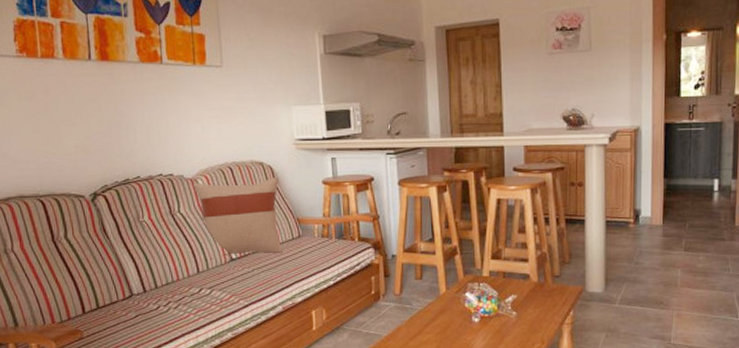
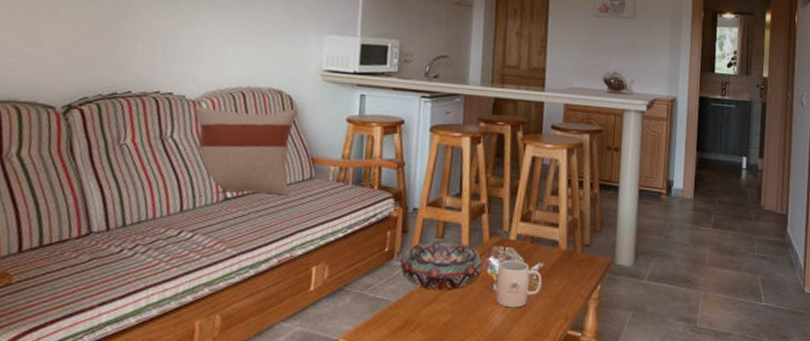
decorative bowl: none [387,281,460,324] -> present [400,240,483,291]
mug: none [474,293,517,336] -> present [495,259,543,308]

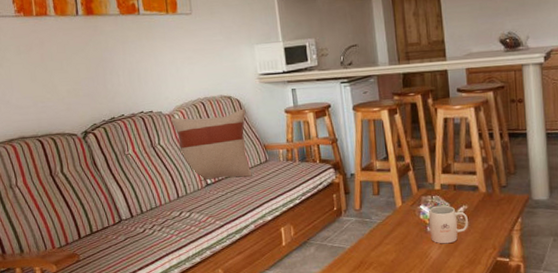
decorative bowl: present [400,240,483,291] -> none [348,196,416,236]

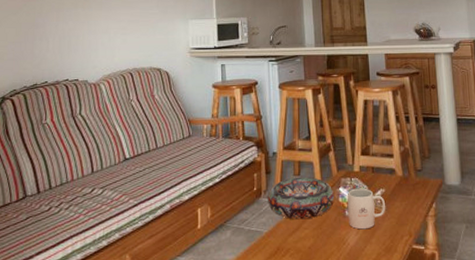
pillow: present [171,108,252,187] -> none [96,81,173,161]
decorative bowl: none [348,196,416,236] -> present [268,177,335,220]

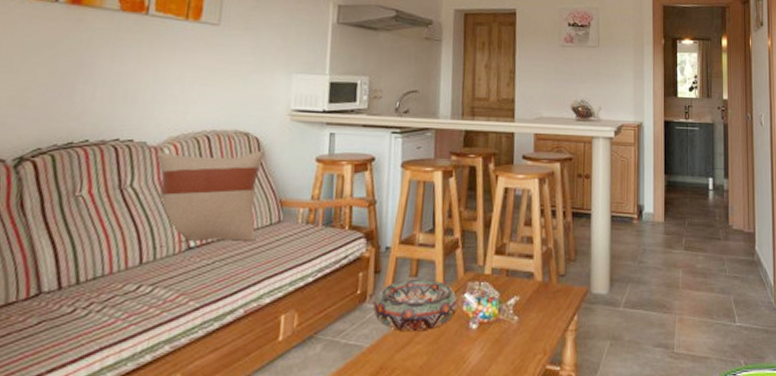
pillow: none [96,81,173,161] -> present [153,150,264,249]
mug: present [347,188,386,230] -> none [471,294,519,346]

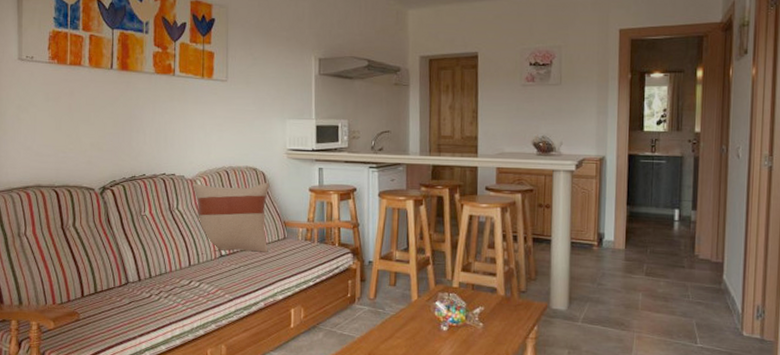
decorative bowl: present [373,278,458,332] -> none [361,287,431,329]

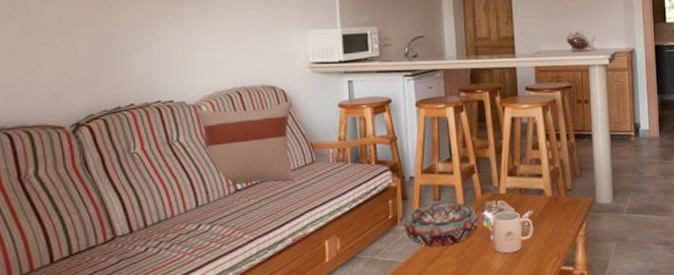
decorative bowl: none [361,287,431,329] -> present [405,201,479,247]
mug: none [442,303,484,345] -> present [492,210,534,254]

